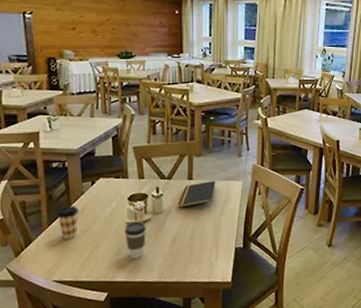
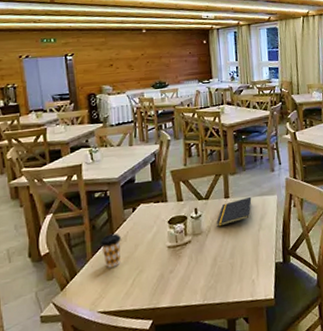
coffee cup: present [125,221,146,258] -> none [166,243,188,282]

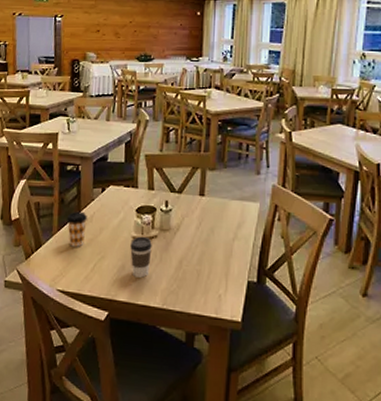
coffee cup: none [166,243,188,282] -> present [130,236,152,278]
notepad: present [216,196,252,227] -> none [187,198,230,227]

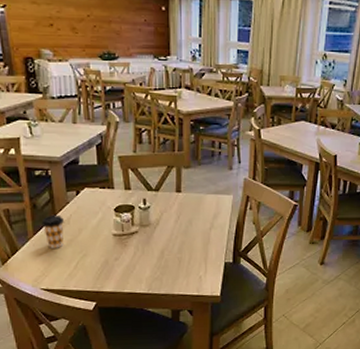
coffee cup: present [130,236,152,278] -> none [112,233,134,270]

